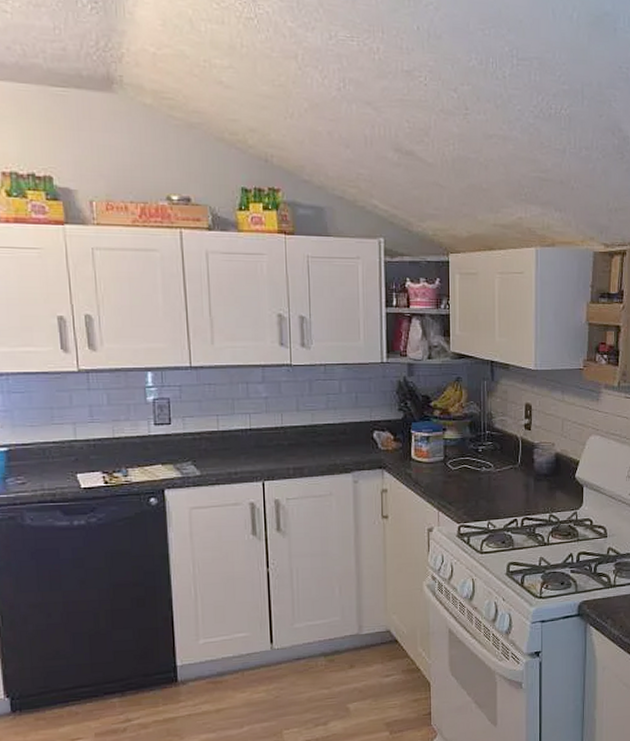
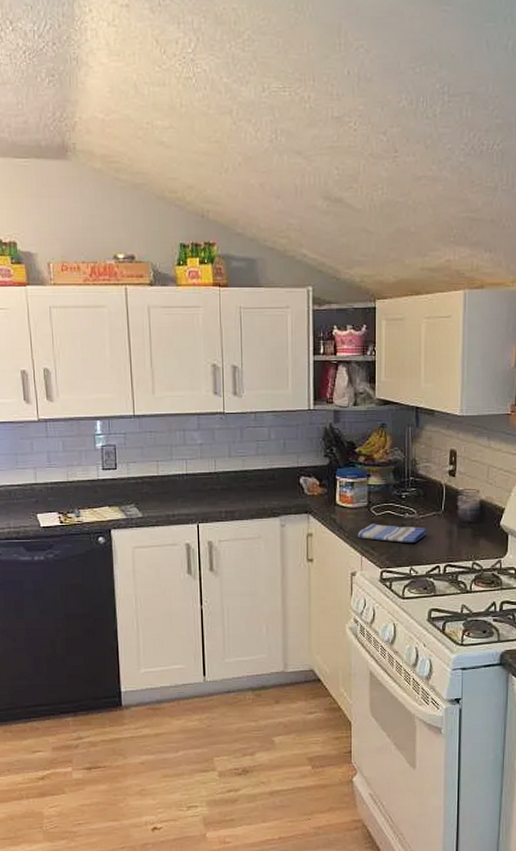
dish towel: none [434,478,504,497] -> present [357,524,427,543]

